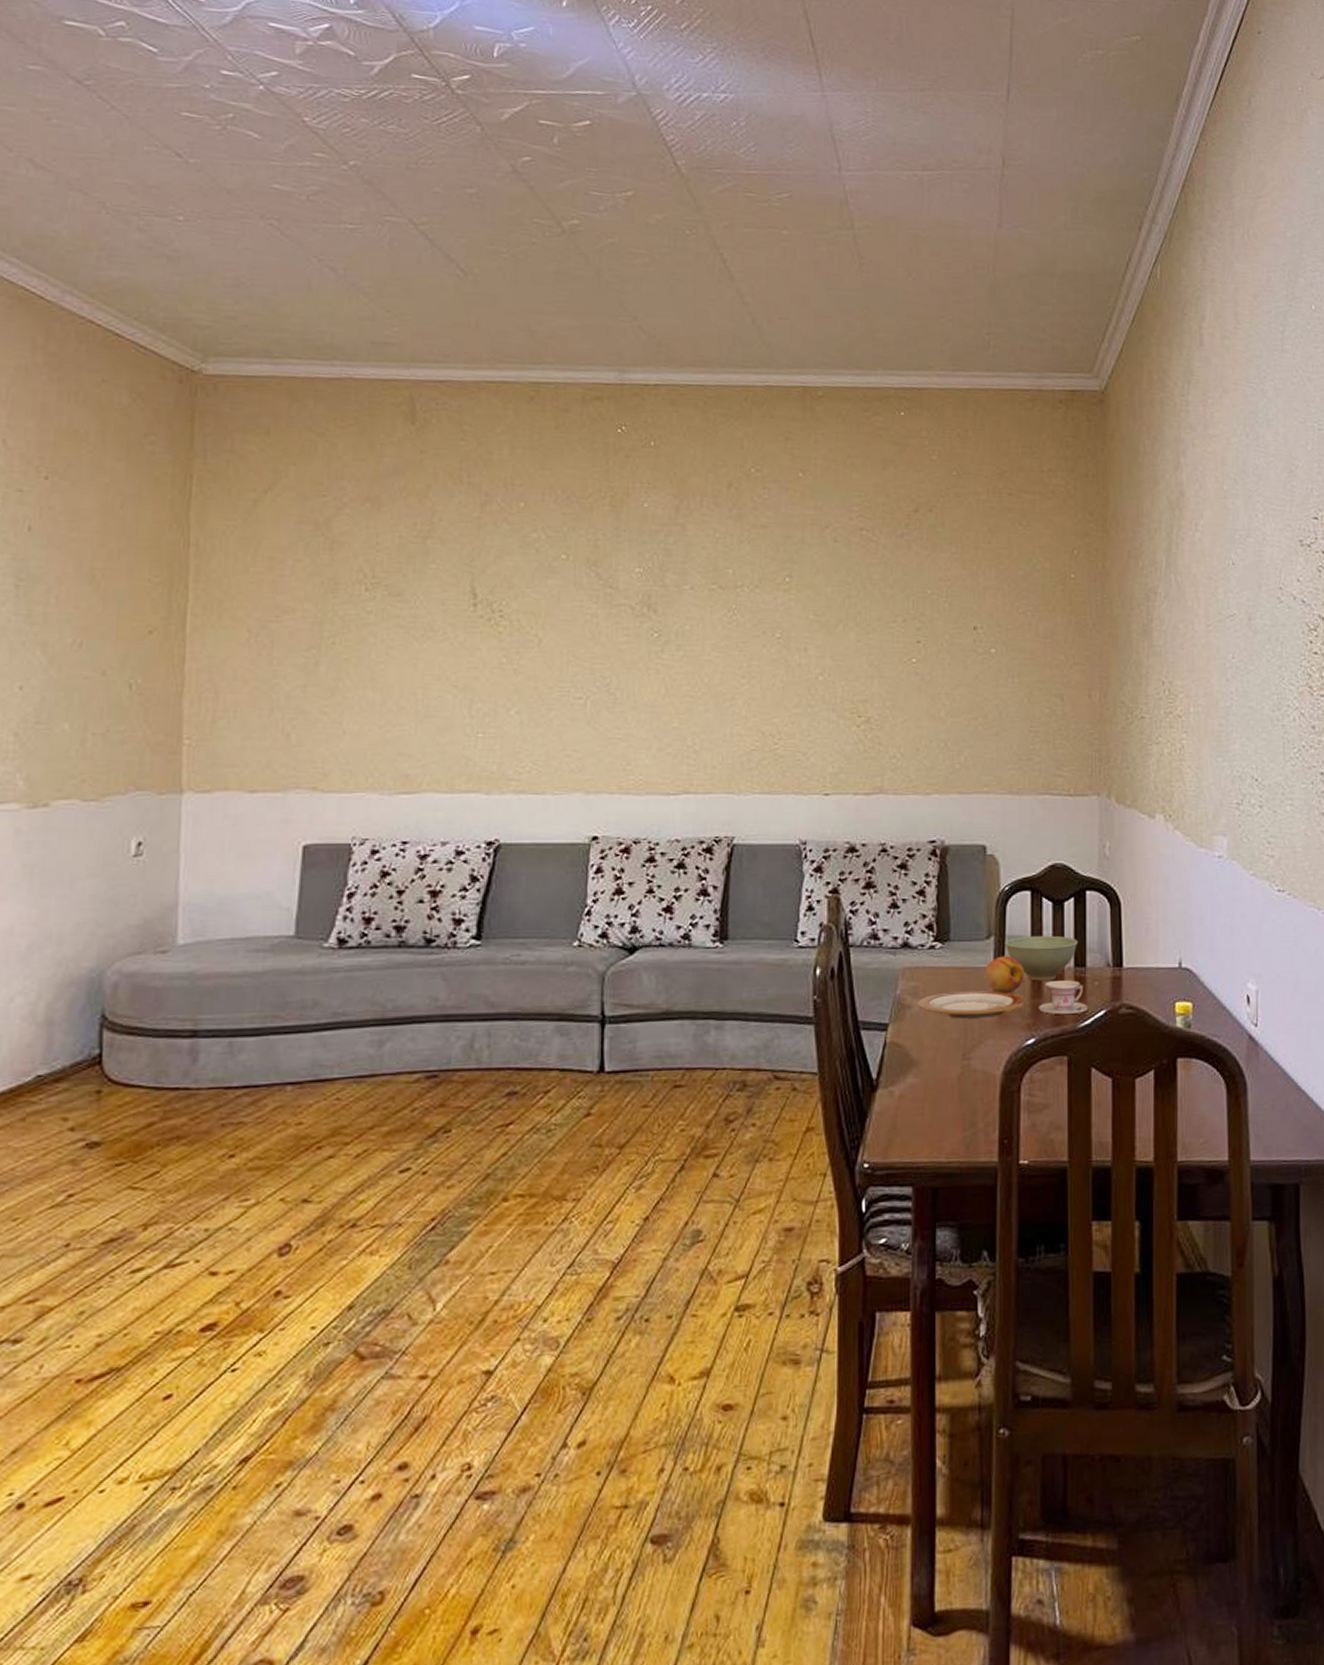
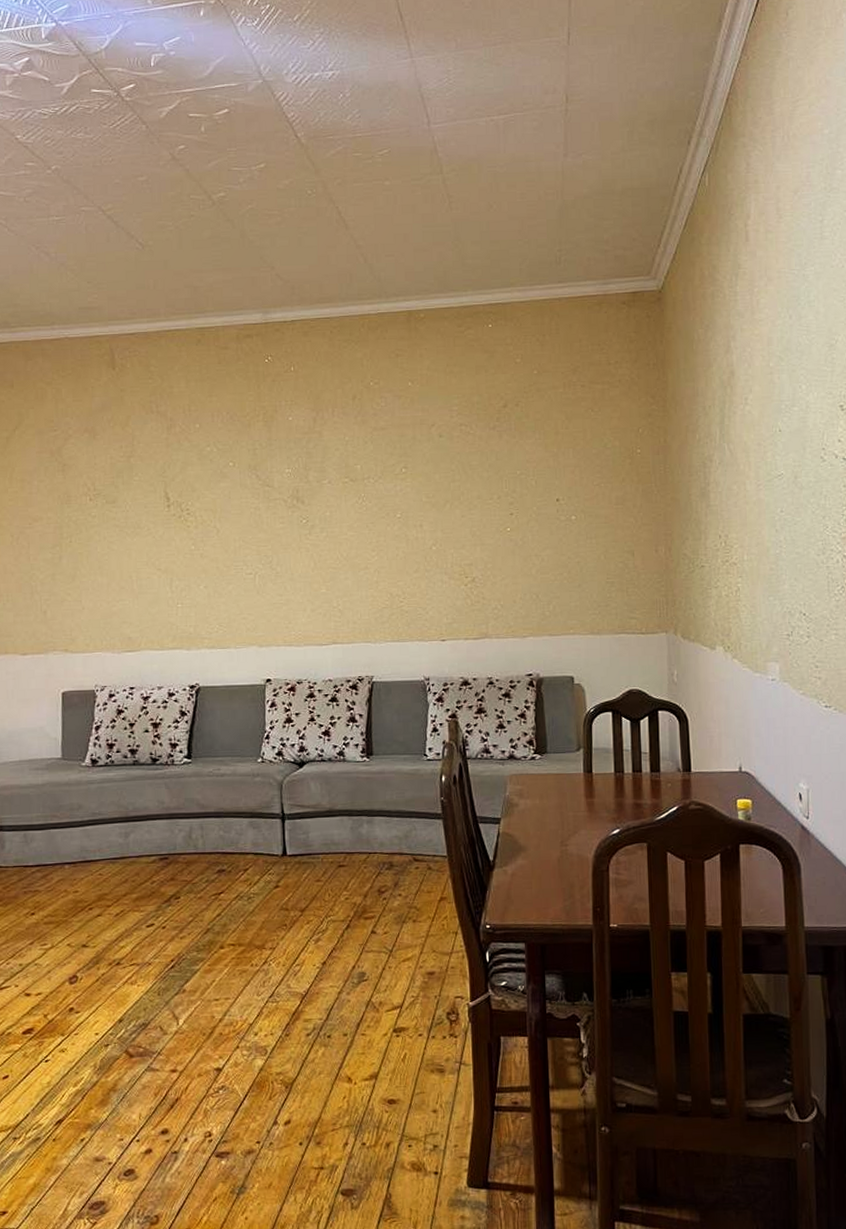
plate: present [918,990,1025,1019] -> none [523,792,610,814]
fruit: present [985,955,1025,993] -> none [577,764,609,794]
bowl: present [1004,935,1079,982] -> none [592,747,653,784]
teacup: present [1037,980,1089,1015] -> none [621,783,663,811]

